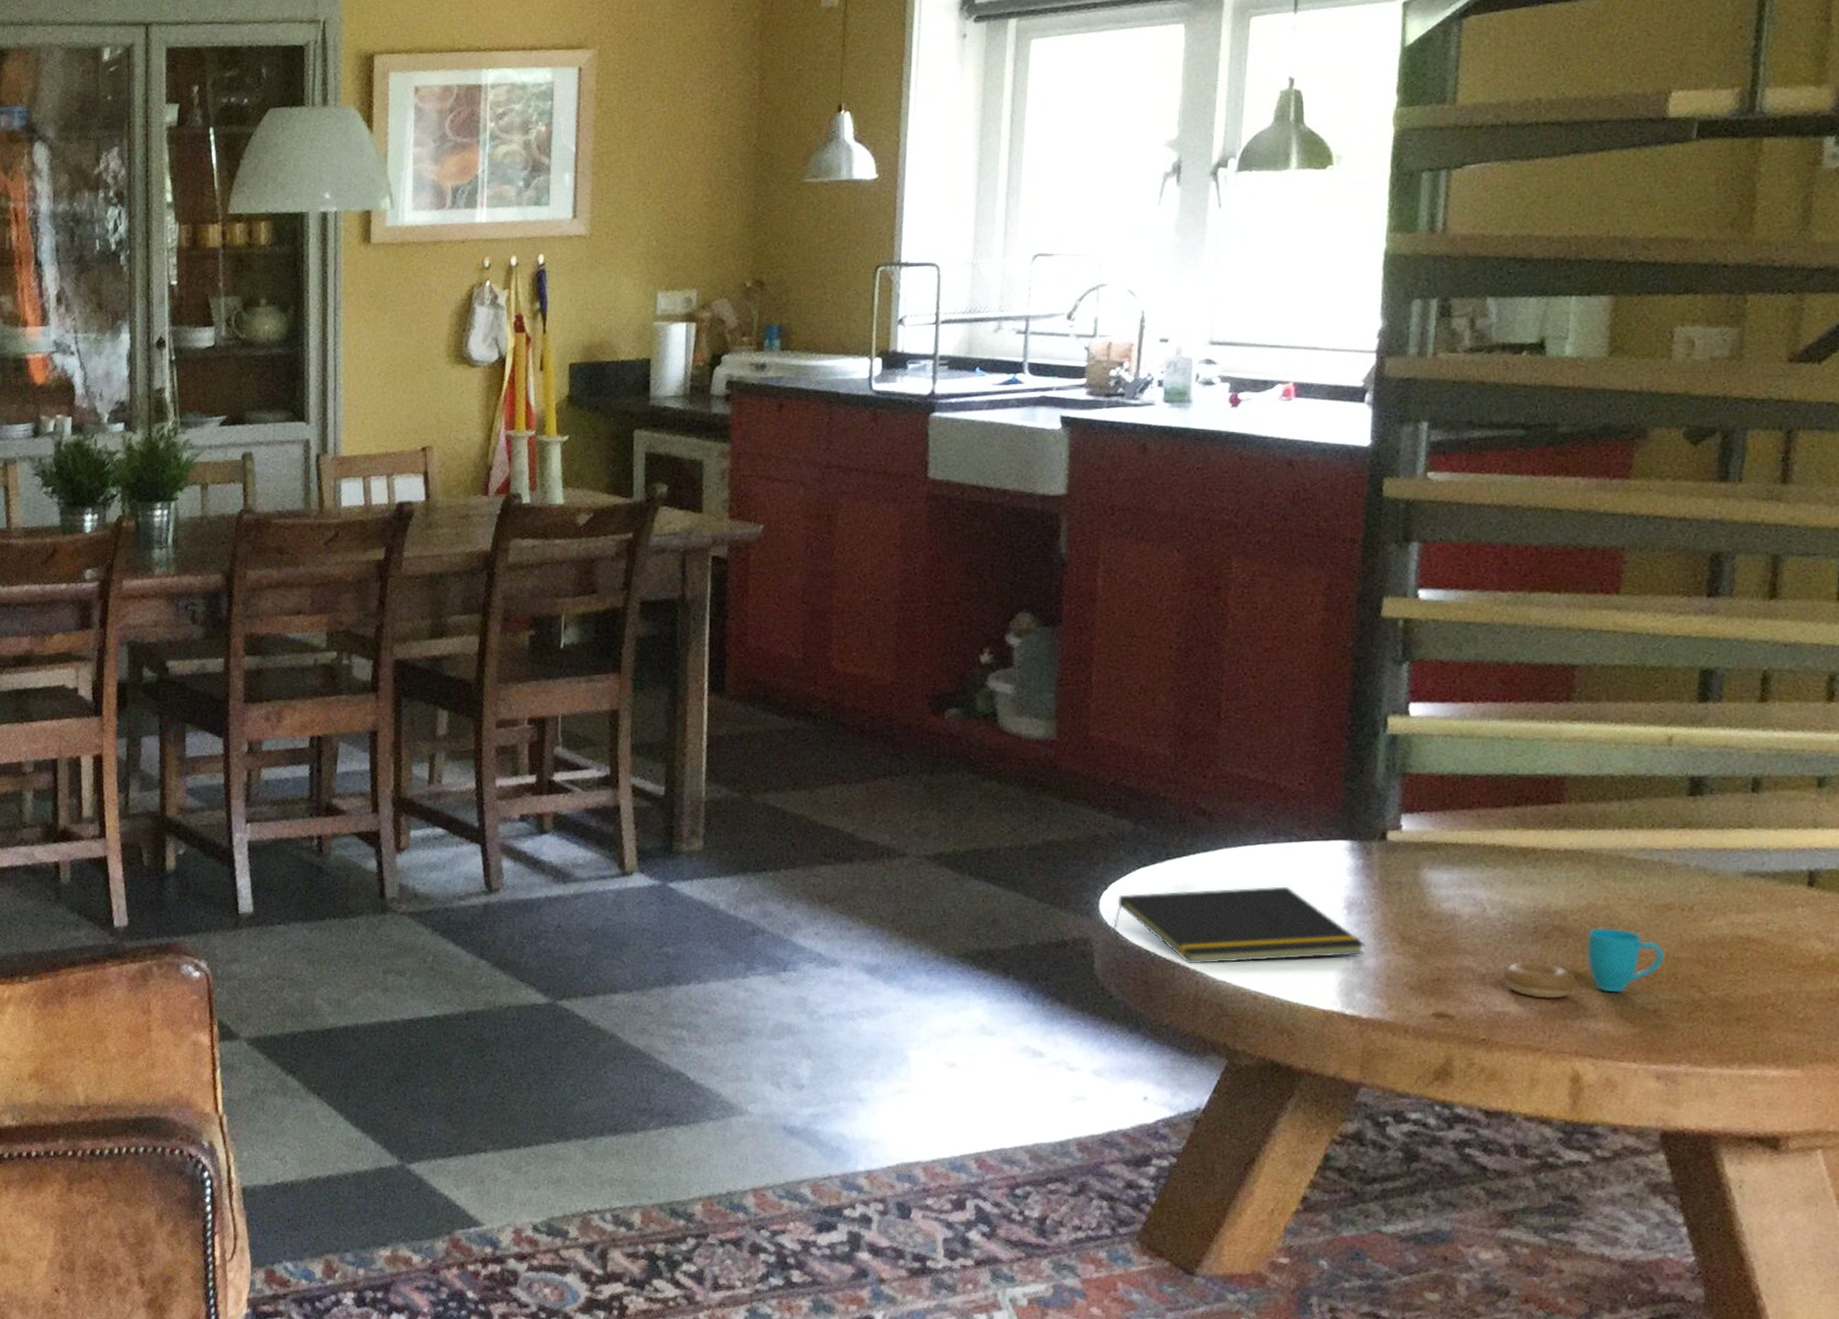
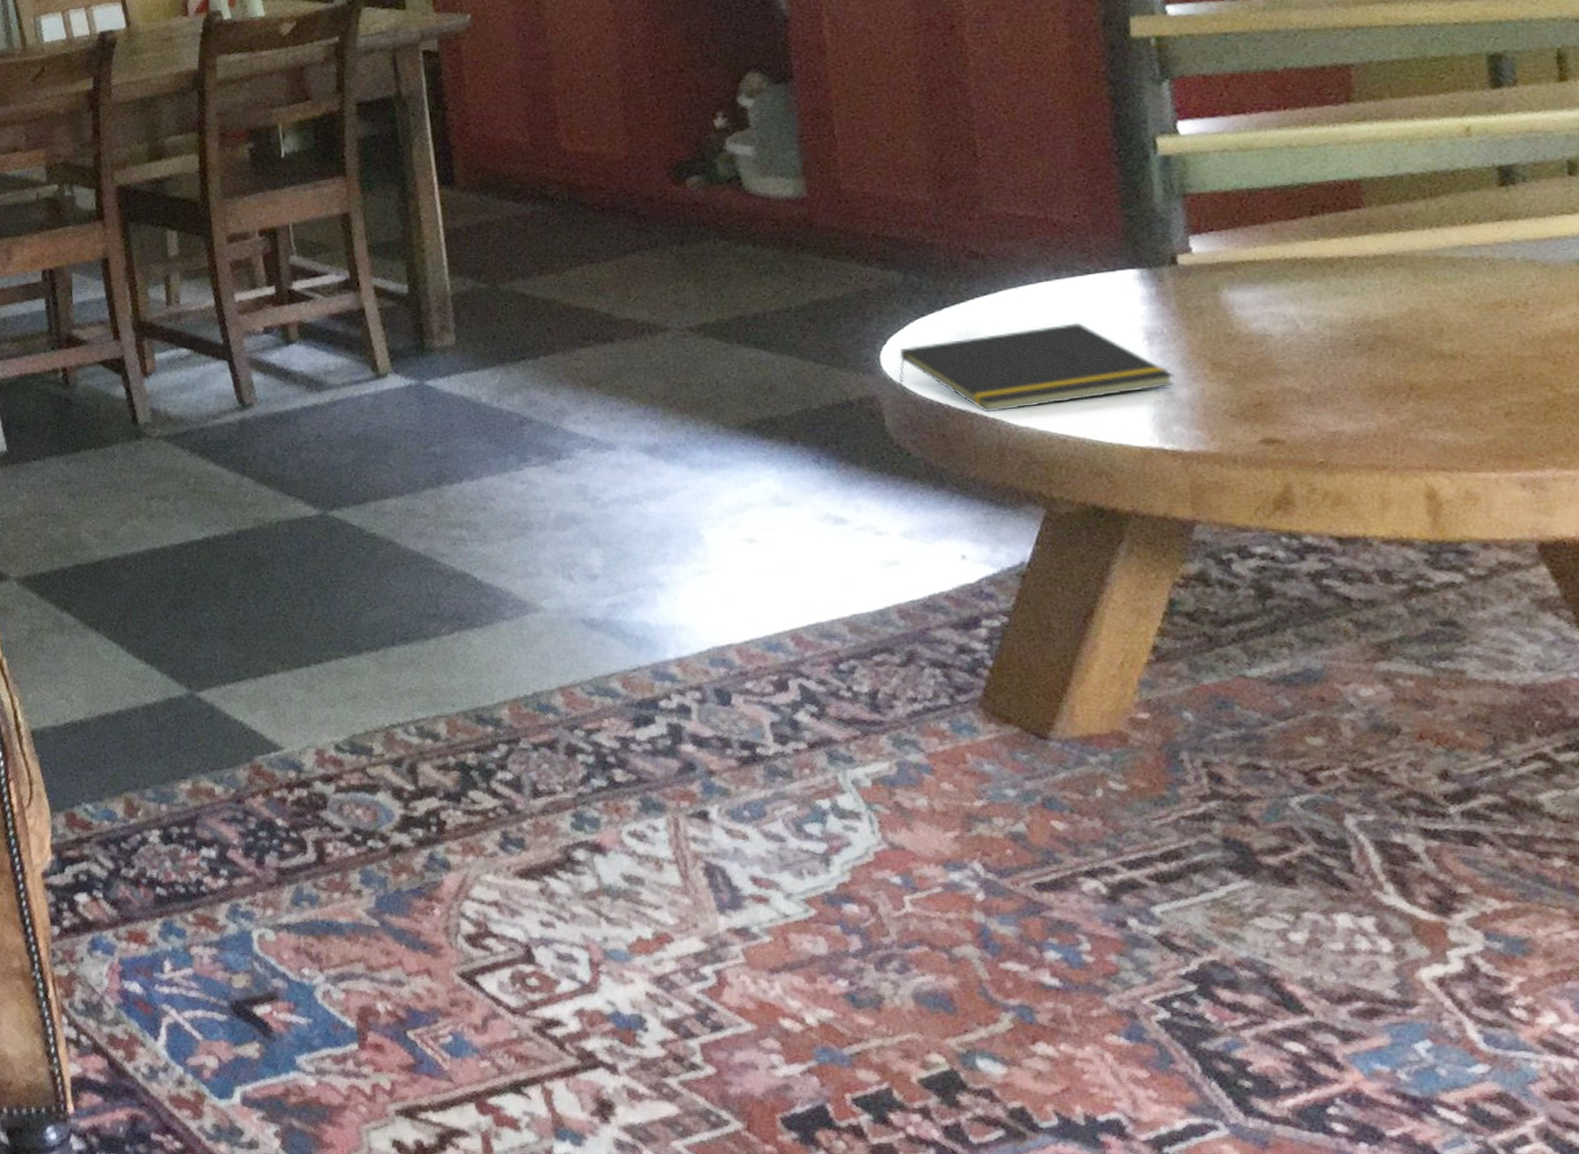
cup: present [1502,928,1666,999] -> none [1329,332,1507,414]

